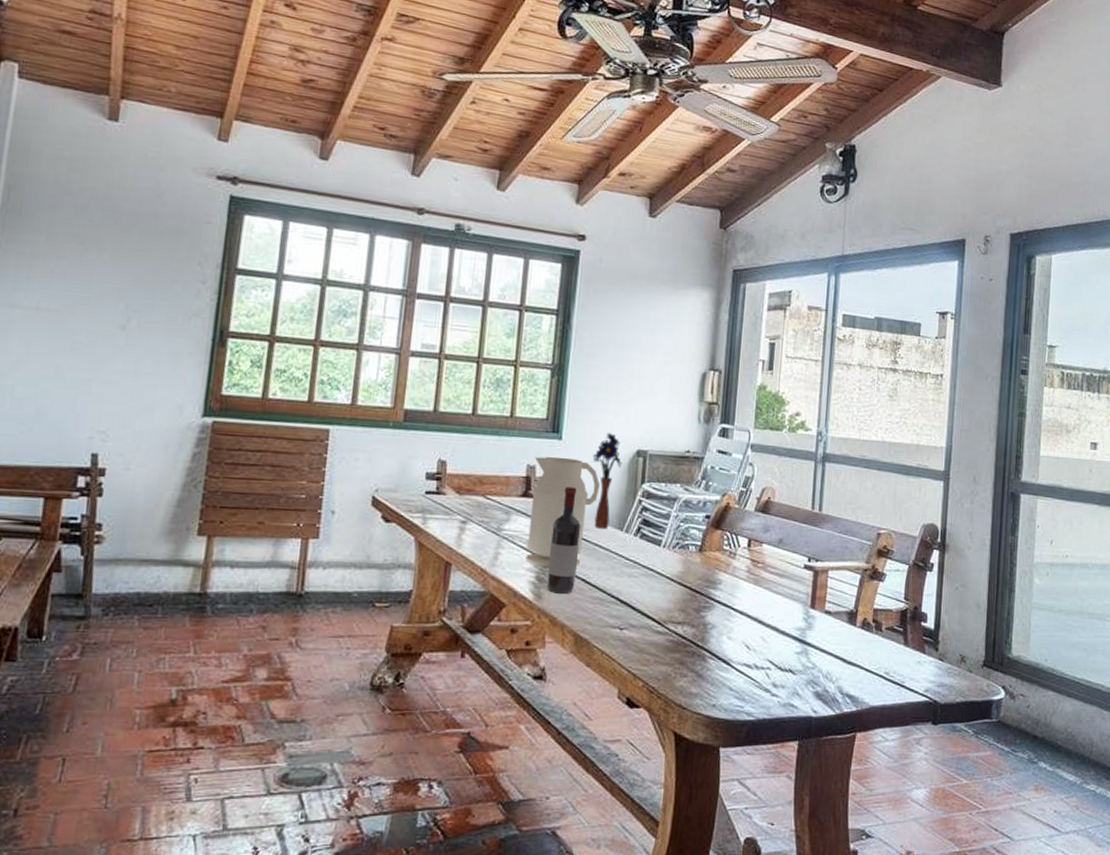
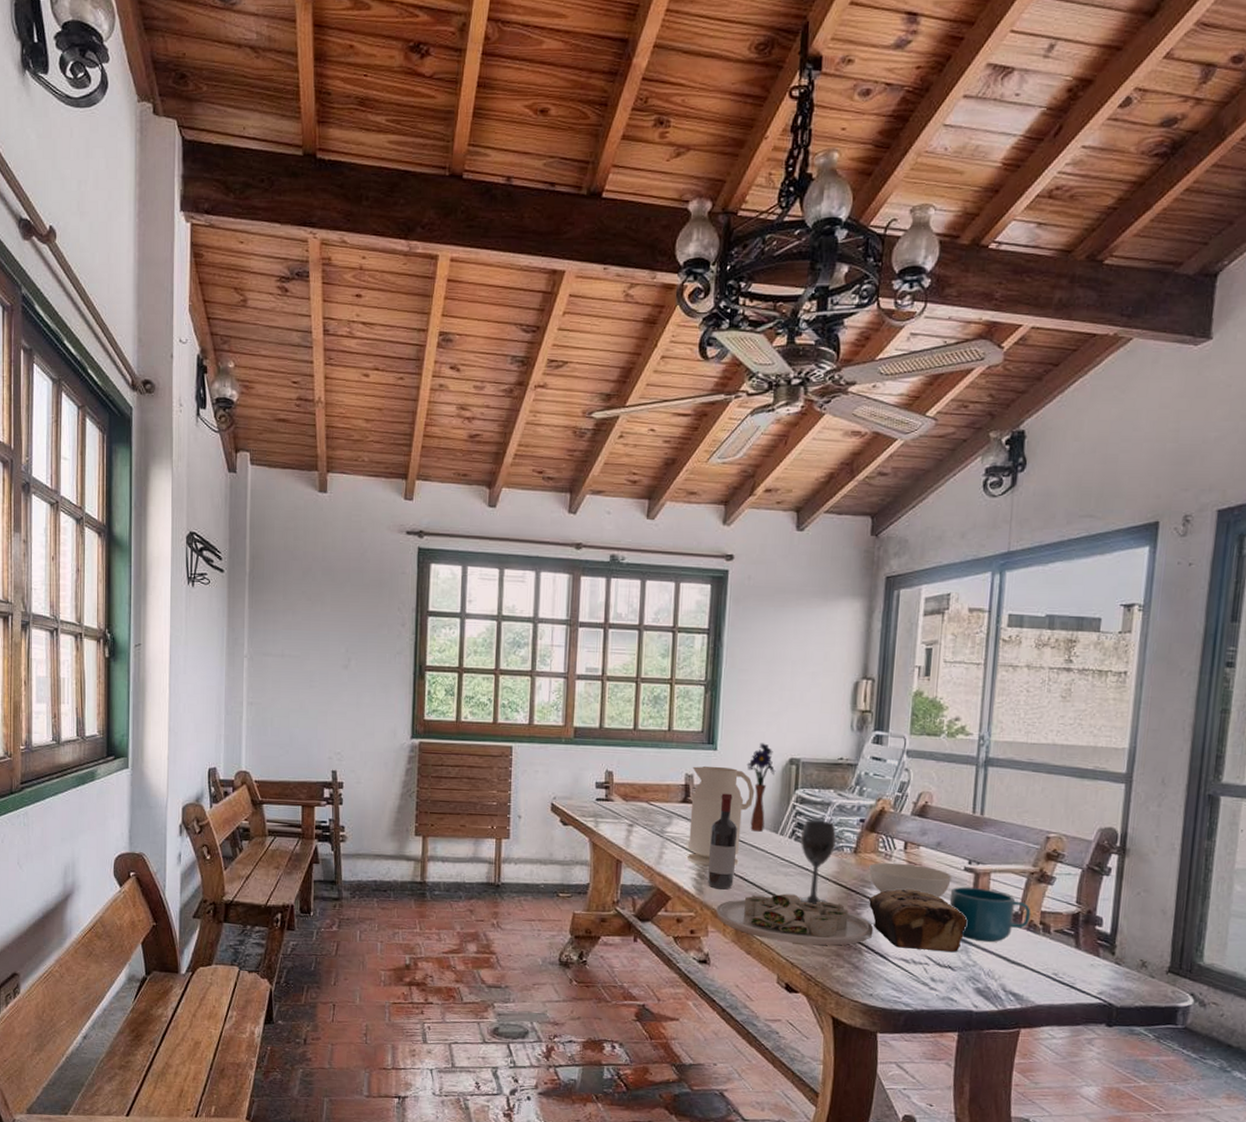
platter: none [554,597,717,653] -> present [716,893,874,946]
wine glass: none [644,516,683,609] -> present [800,819,837,906]
bowl: none [713,561,793,597] -> present [869,862,953,897]
bread loaf: none [713,589,806,654] -> present [869,889,967,952]
cup: none [790,585,865,643] -> present [949,886,1031,942]

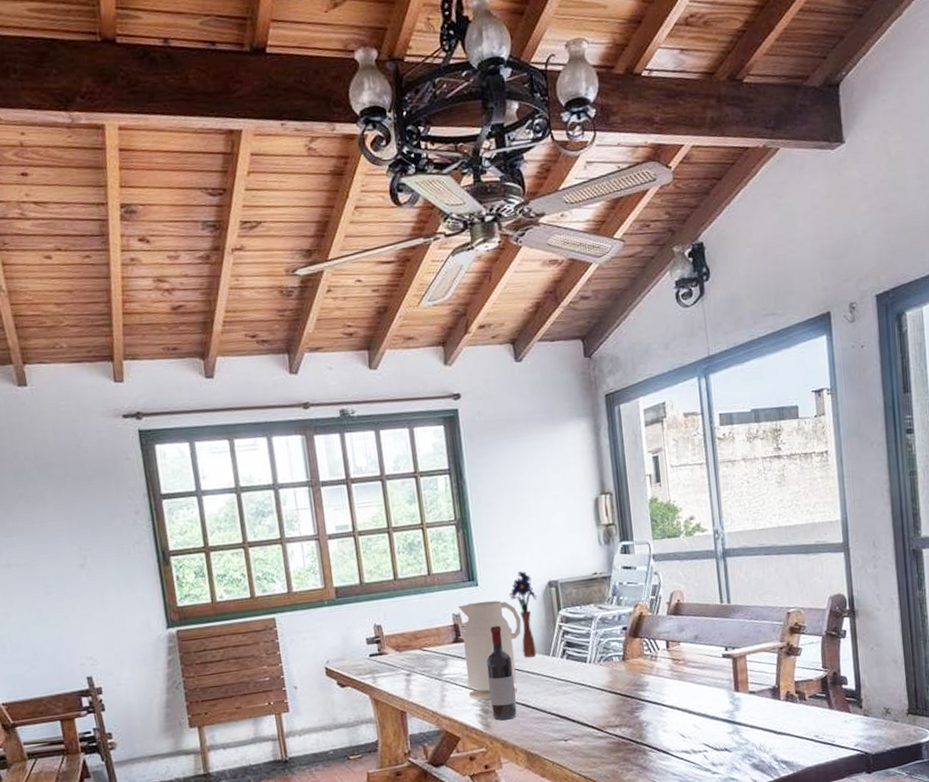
platter: present [716,893,874,946] -> none [505,710,653,759]
wine glass: present [800,819,837,906] -> none [571,635,608,717]
bowl: present [869,862,953,897] -> none [638,660,714,693]
bread loaf: present [869,889,967,952] -> none [644,683,733,741]
cup: present [949,886,1031,942] -> none [714,670,787,721]

